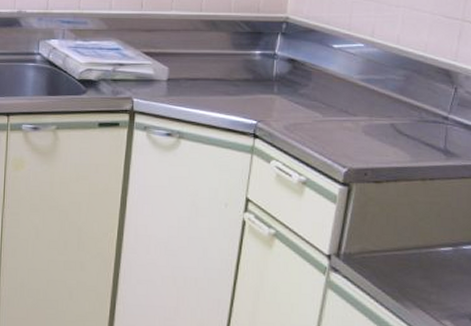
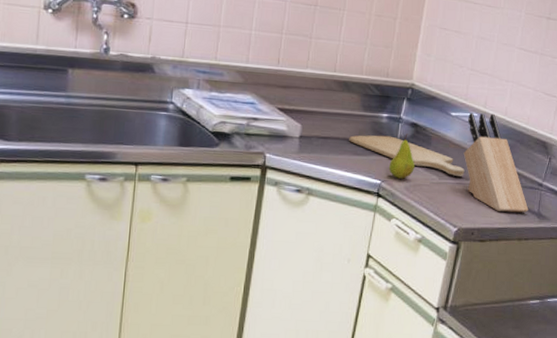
chopping board: none [220,73,352,114] -> present [349,135,465,177]
fruit: none [265,70,294,118] -> present [389,134,415,179]
knife block: none [350,42,433,150] -> present [463,112,529,213]

